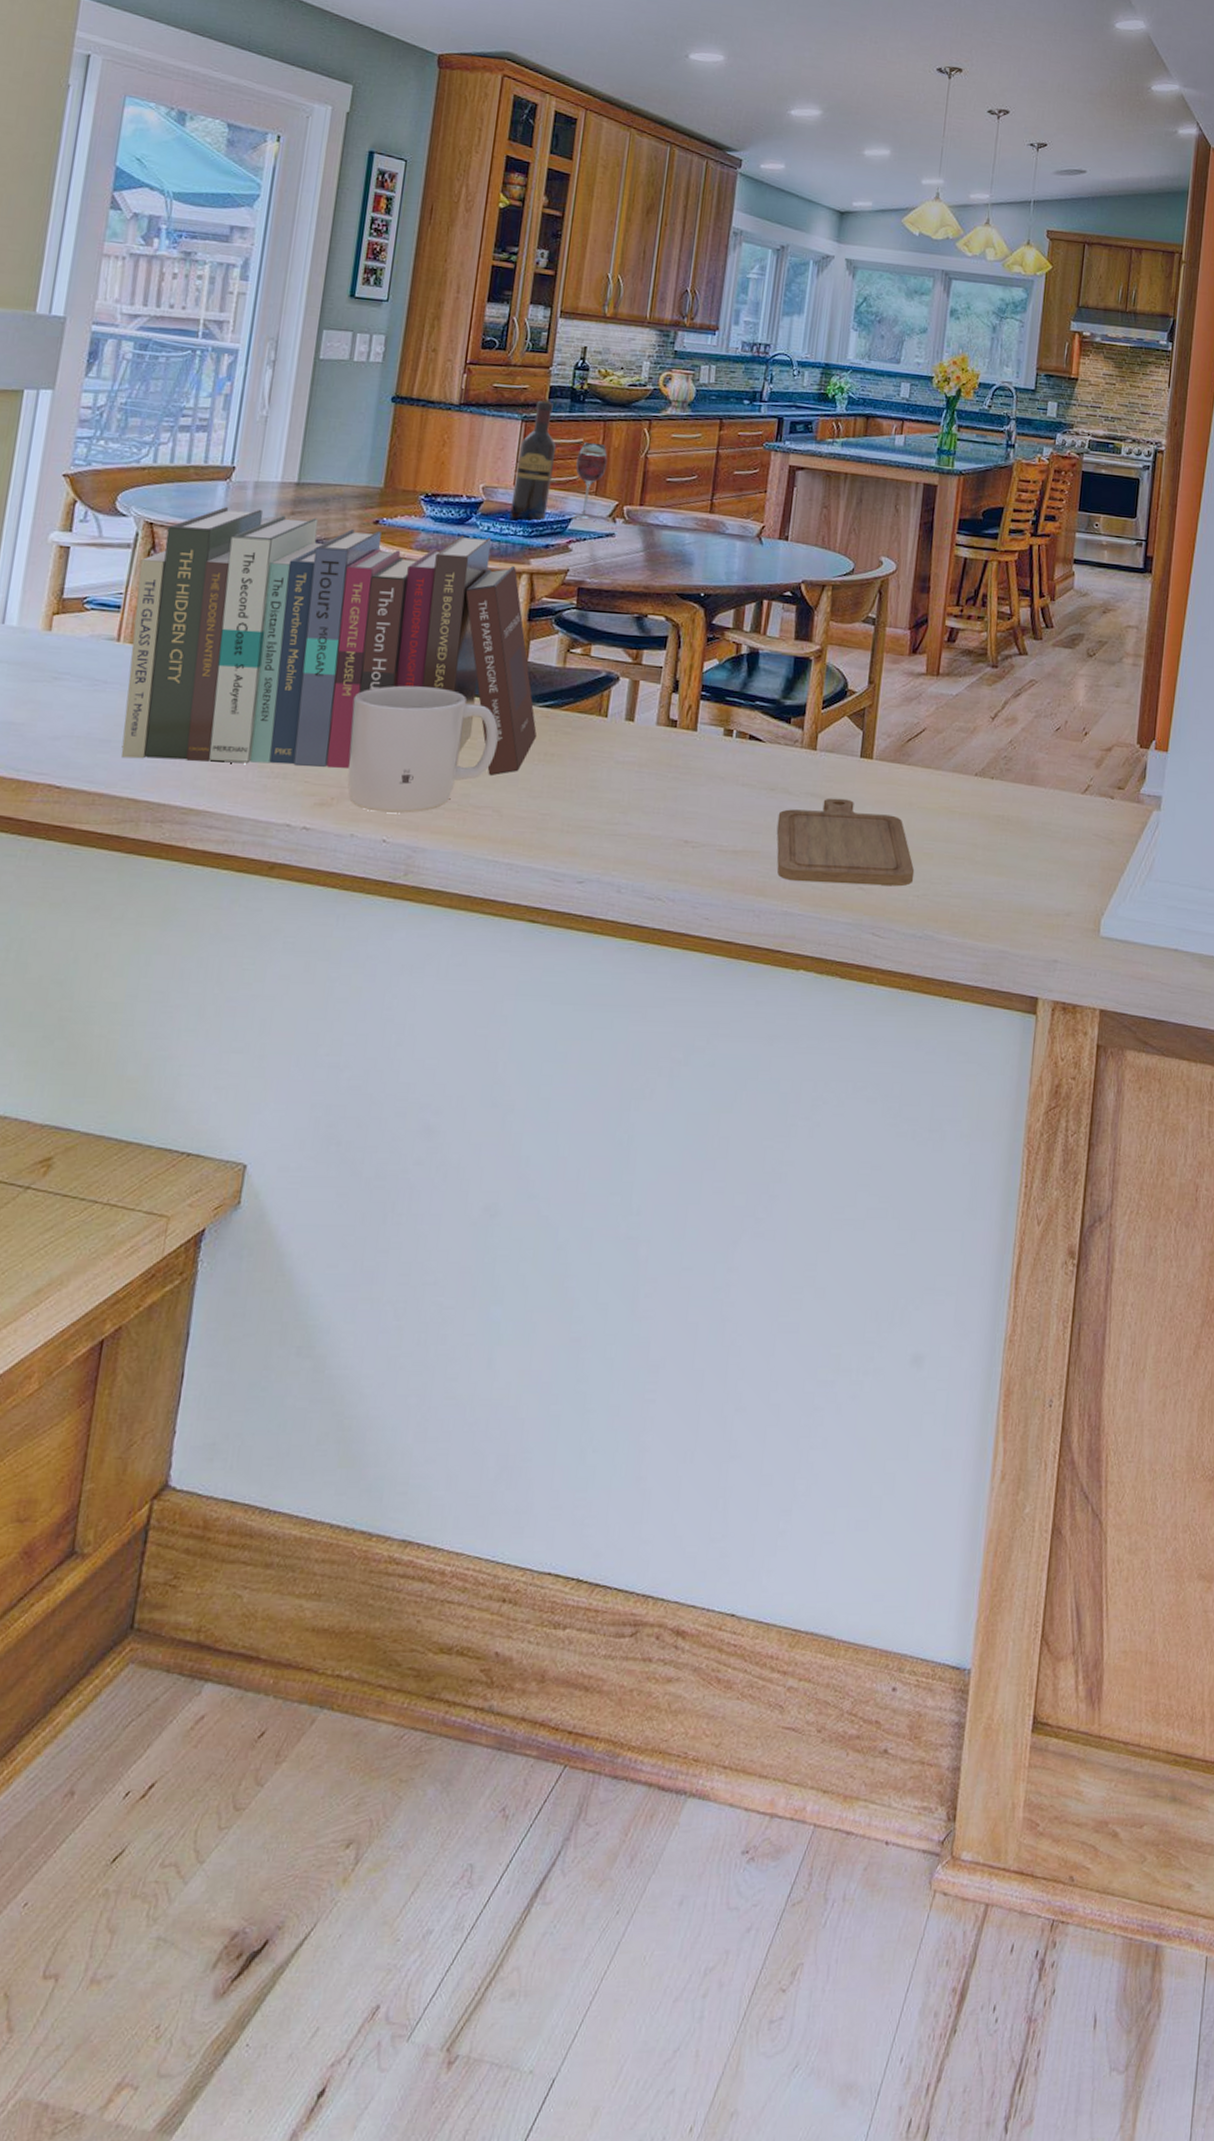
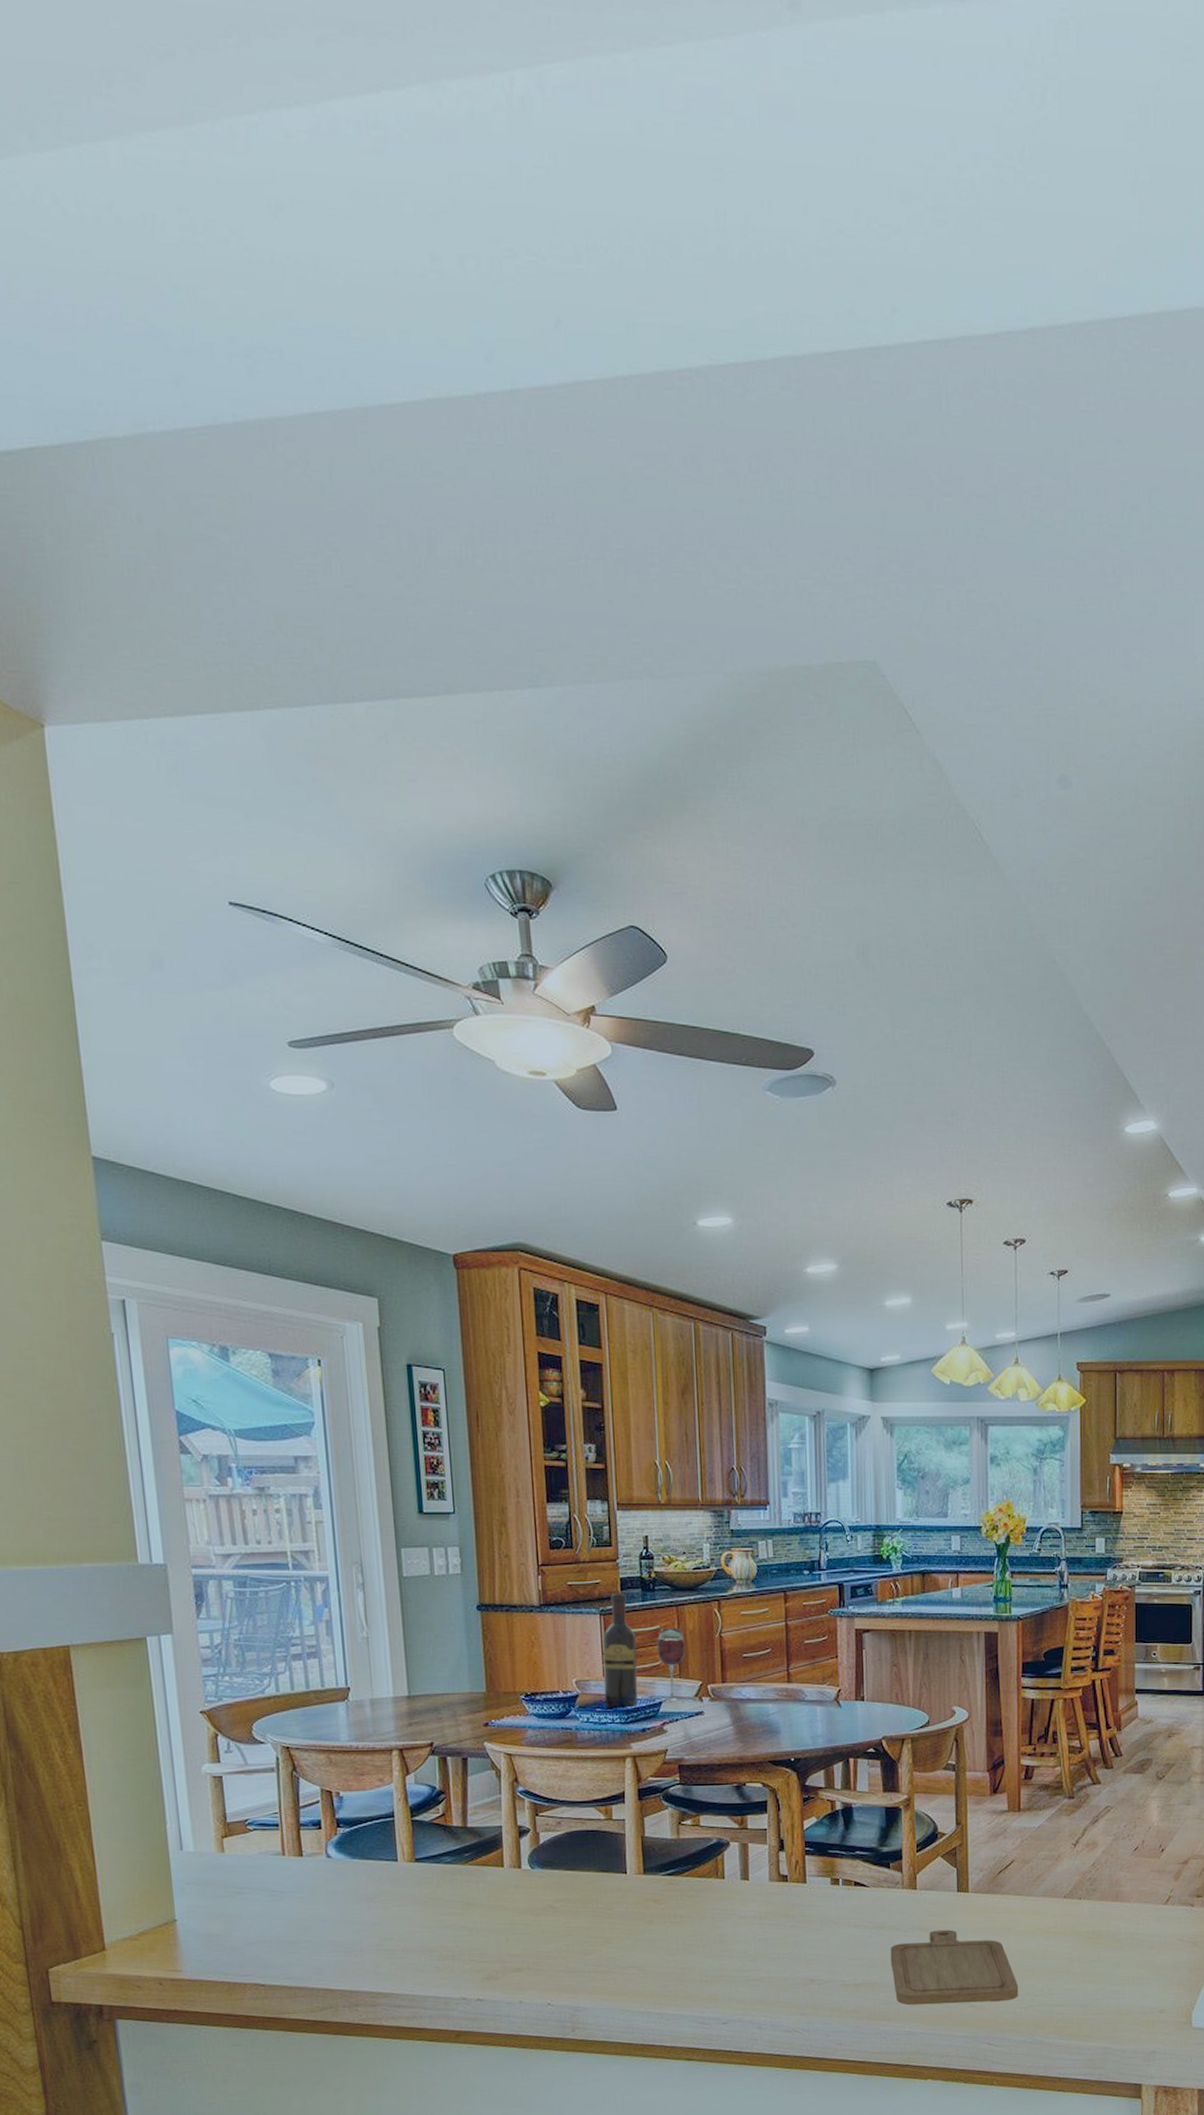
books: present [120,507,538,777] -> none [286,1724,665,1955]
mug: present [347,685,499,814] -> none [498,1867,632,1980]

